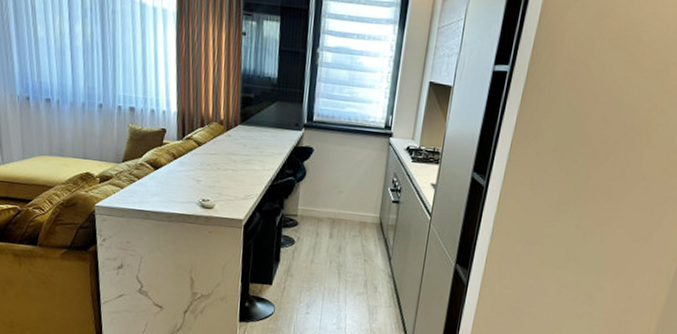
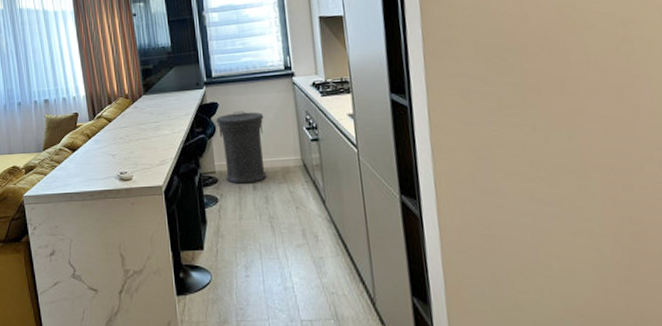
trash can: none [305,160,355,232] -> present [216,110,267,184]

